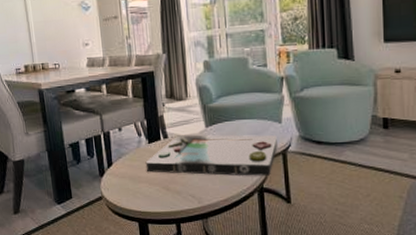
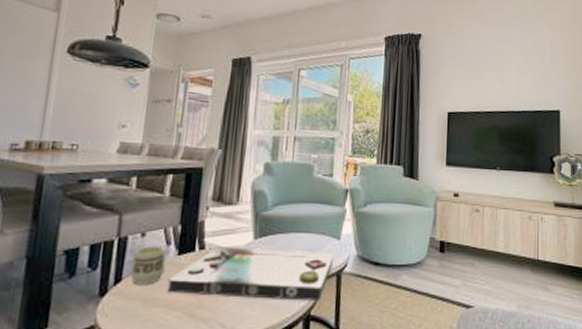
cup: none [116,137,141,167] -> present [129,245,166,285]

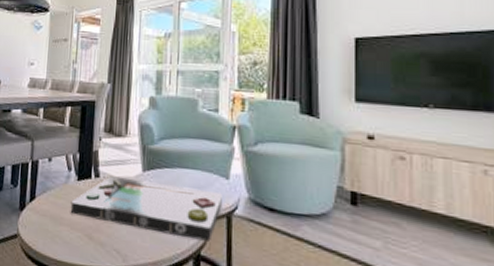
cup: present [129,245,166,285] -> none [41,170,68,205]

